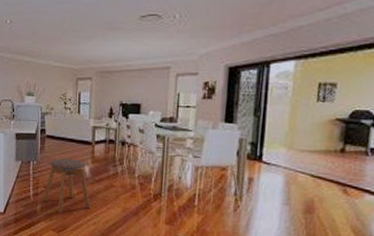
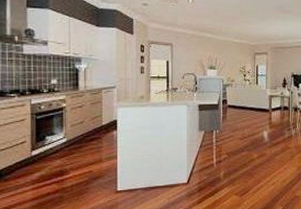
stool: present [42,158,90,214] -> none [225,126,269,178]

